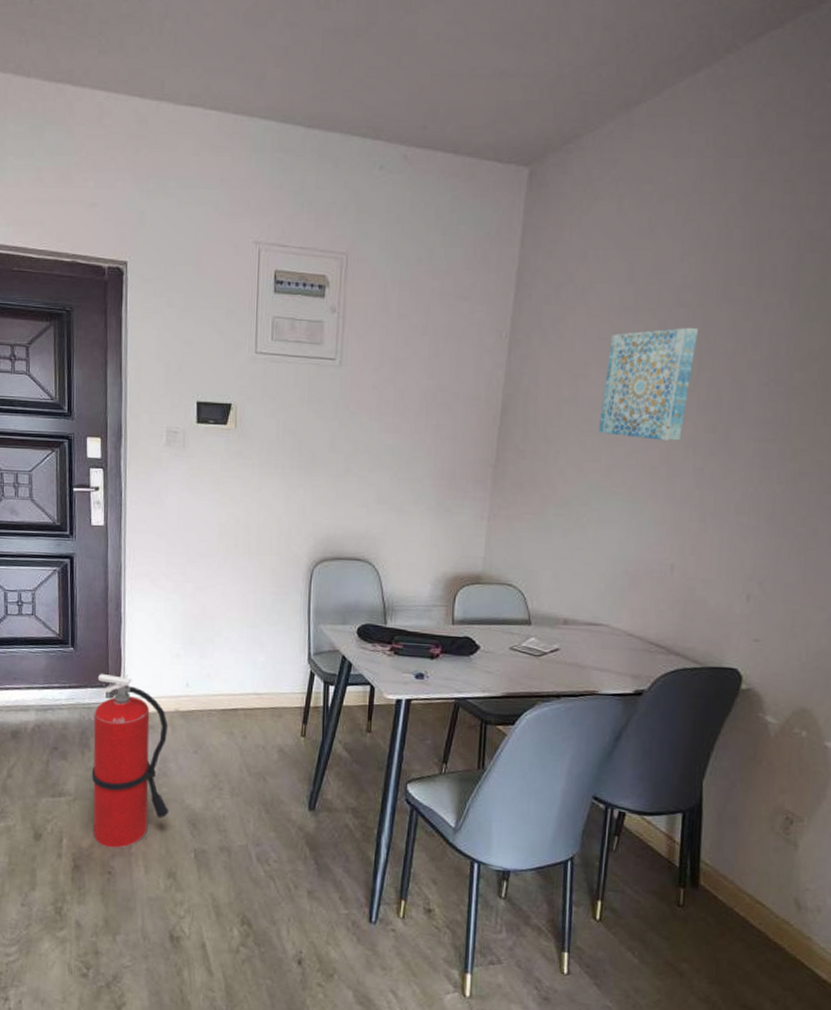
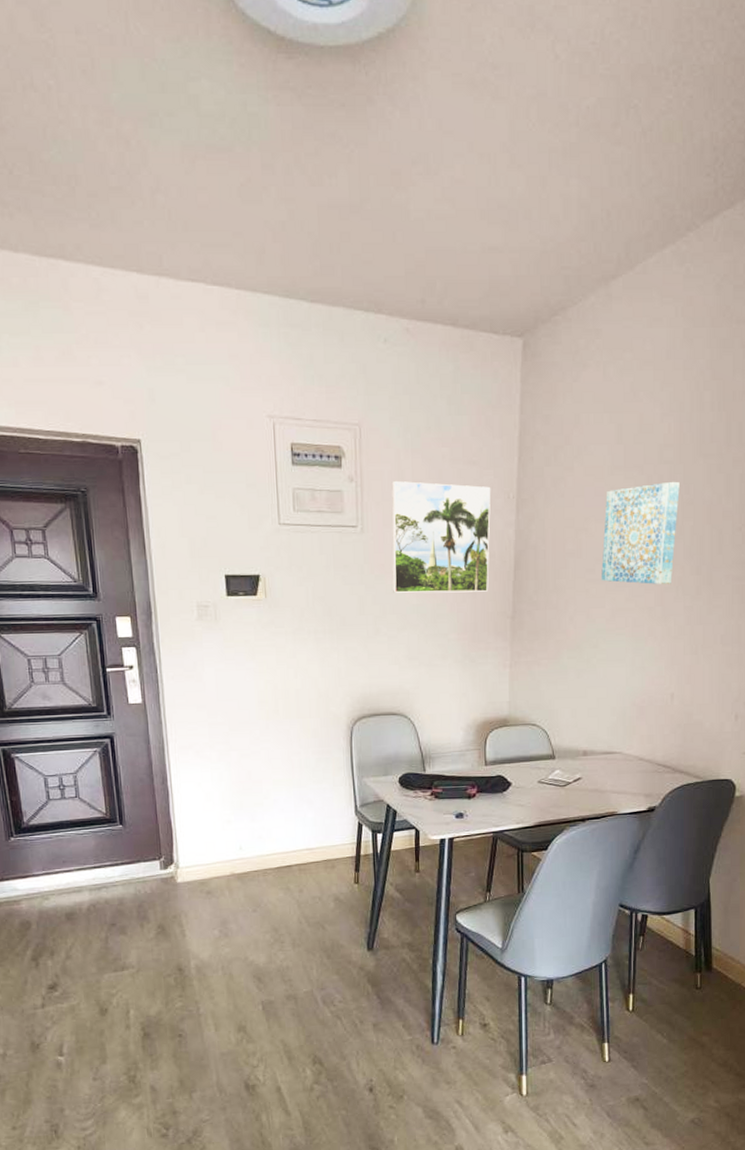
fire extinguisher: present [91,673,170,849] -> none [149,845,234,1012]
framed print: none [367,313,482,436] -> present [391,480,491,593]

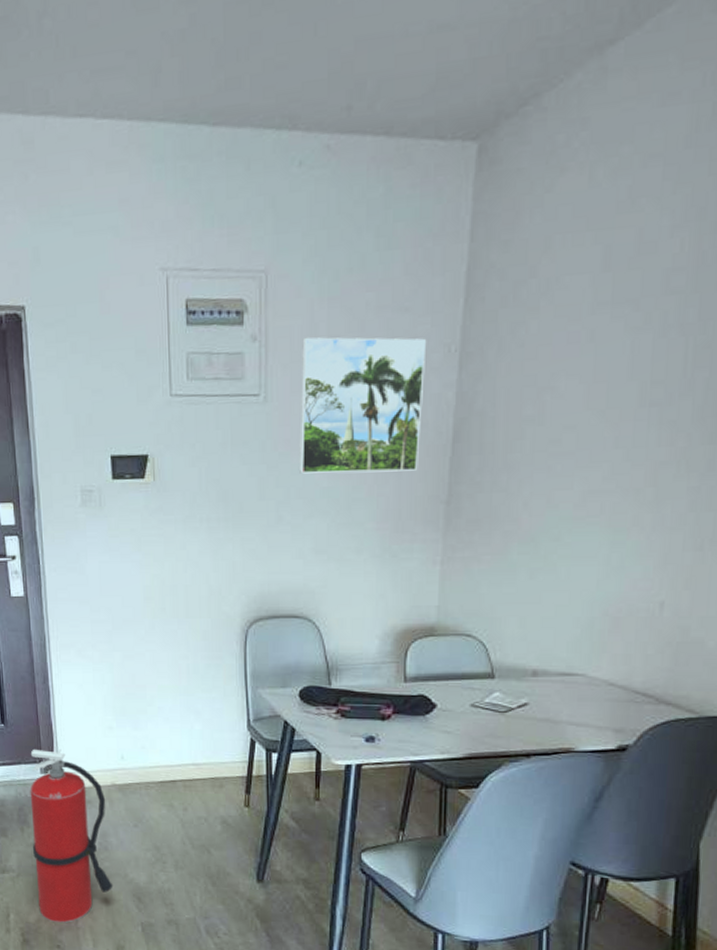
fire extinguisher: none [149,845,234,1012] -> present [30,749,114,923]
wall art: present [601,481,680,585] -> none [570,317,692,459]

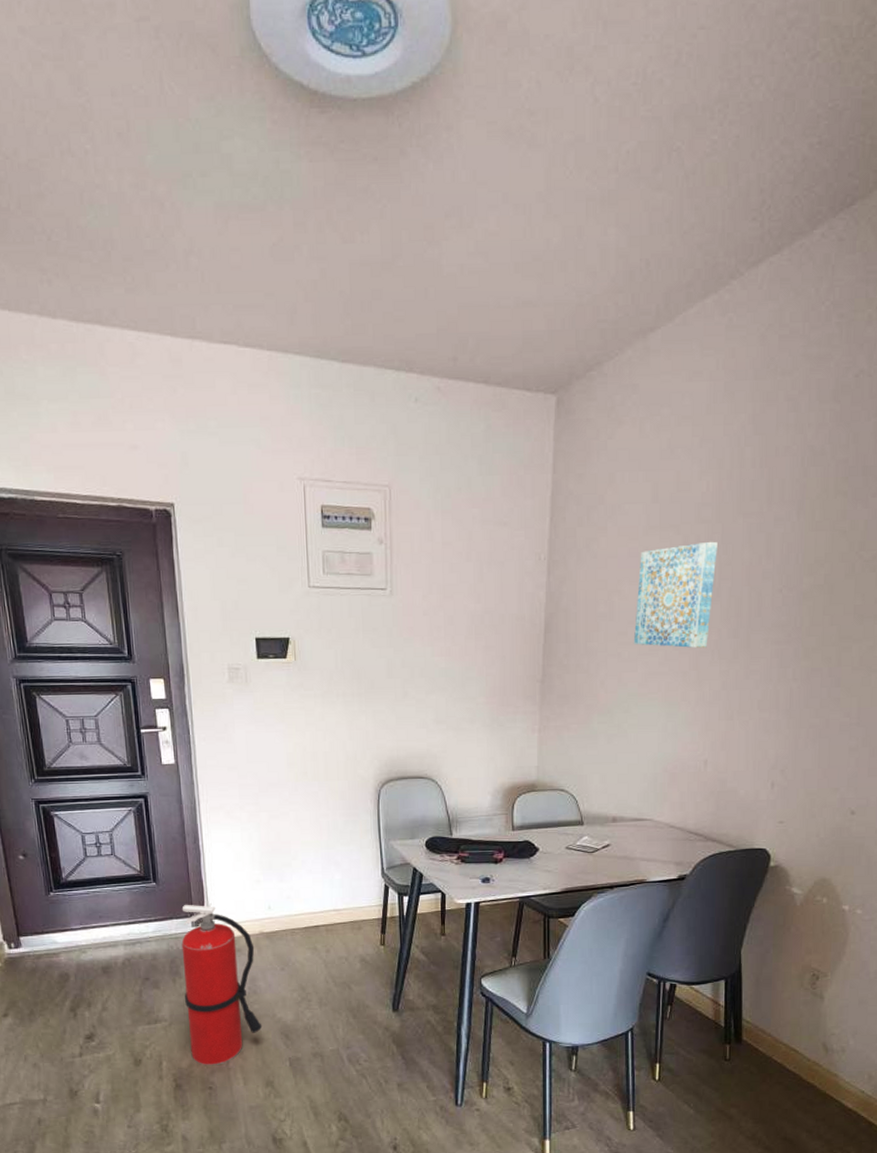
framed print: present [299,337,427,474] -> none [421,542,522,656]
wall art: none [570,317,692,459] -> present [634,541,718,649]

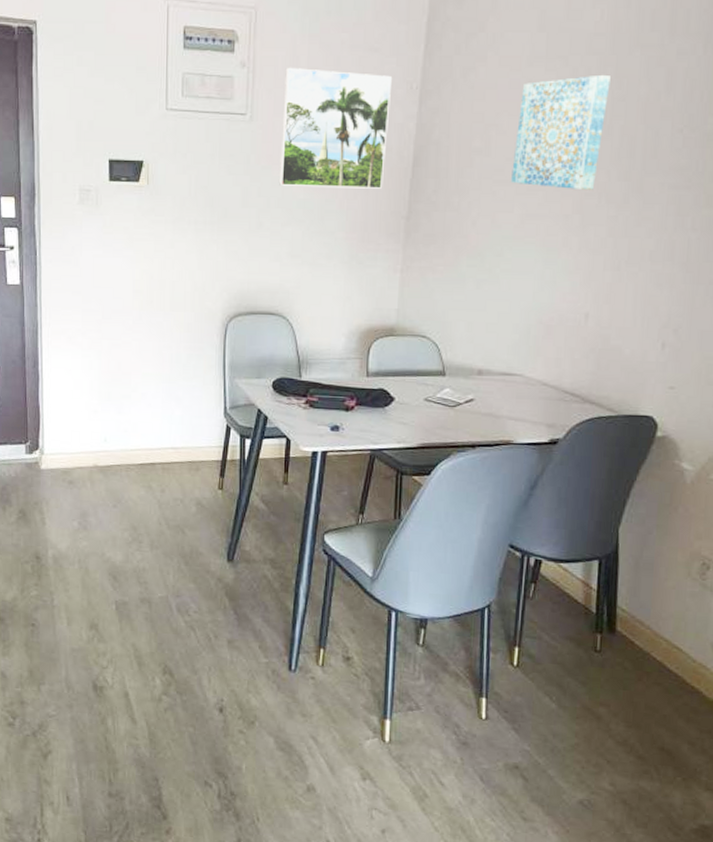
fire extinguisher: present [181,903,263,1065] -> none [13,430,90,601]
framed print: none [421,542,522,656] -> present [279,67,393,189]

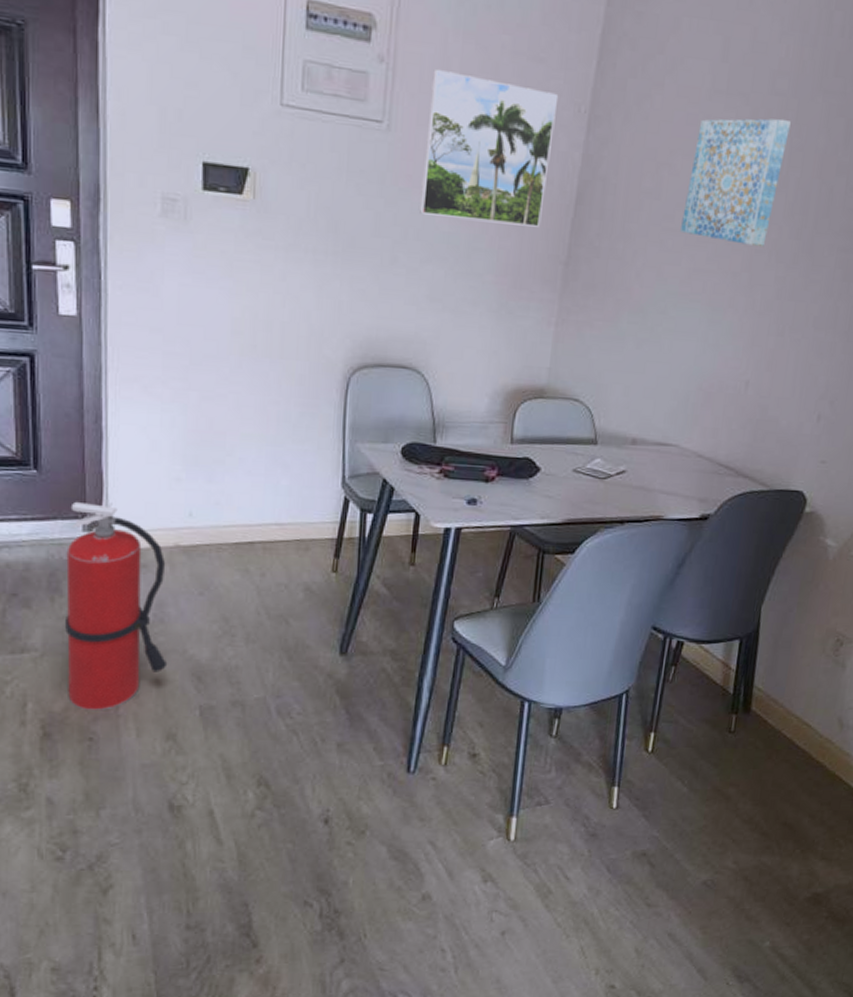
fire extinguisher: none [13,430,90,601] -> present [64,501,168,710]

